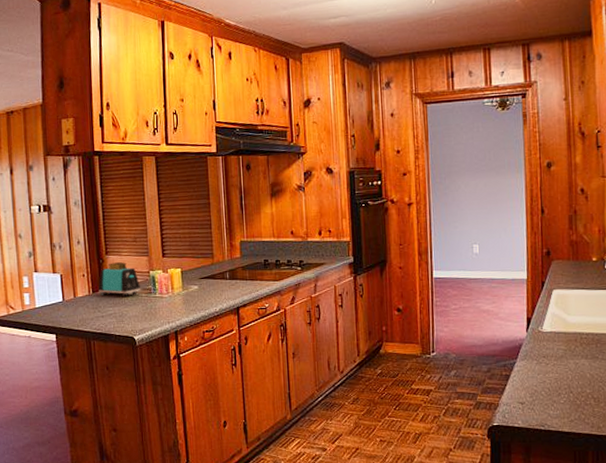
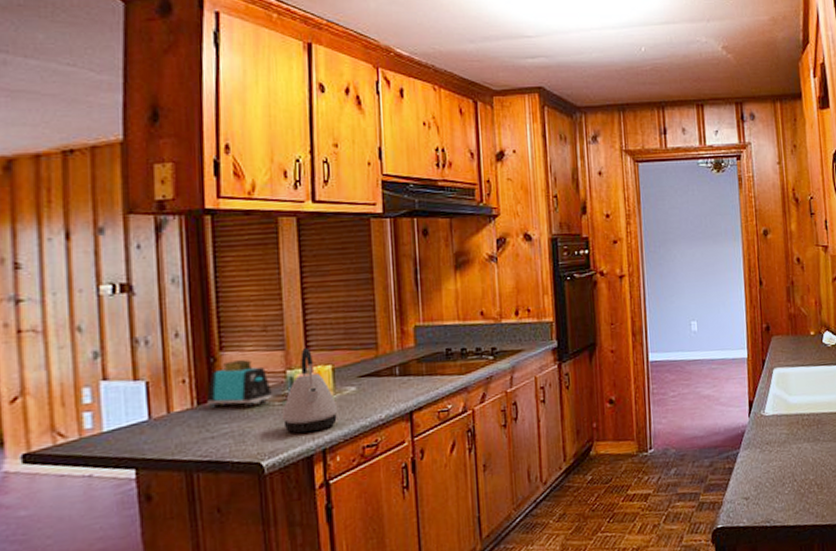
kettle: none [147,254,186,318] -> present [281,347,338,434]

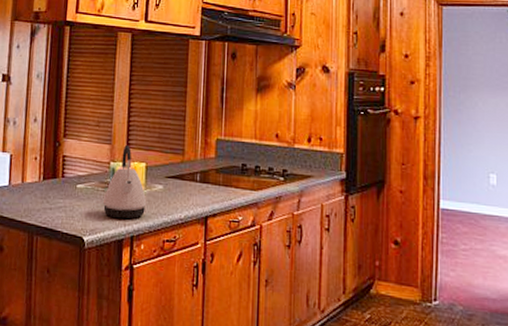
toaster: present [207,360,272,408] -> none [50,147,98,189]

